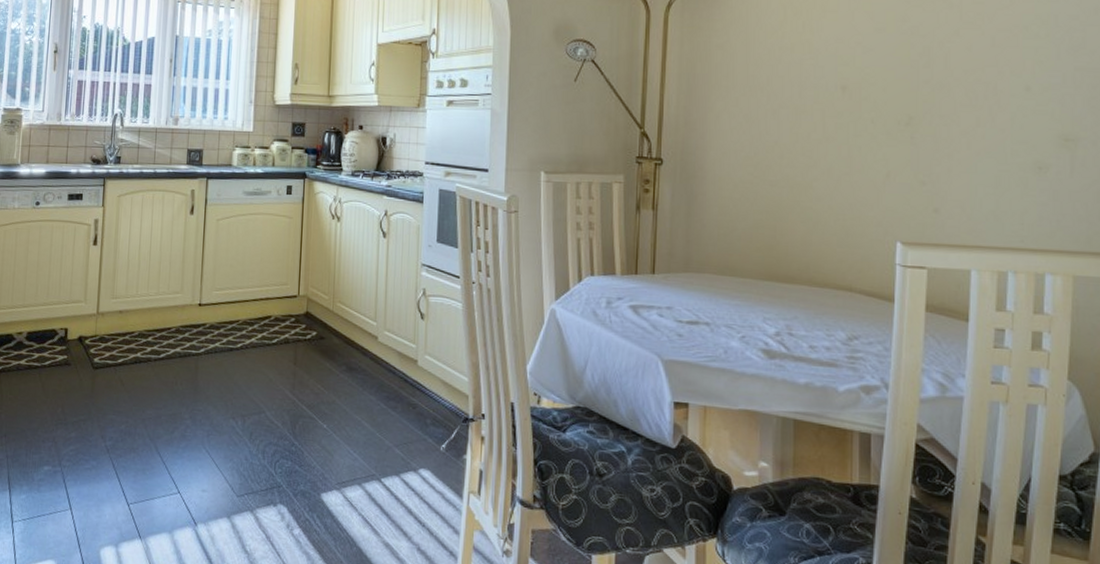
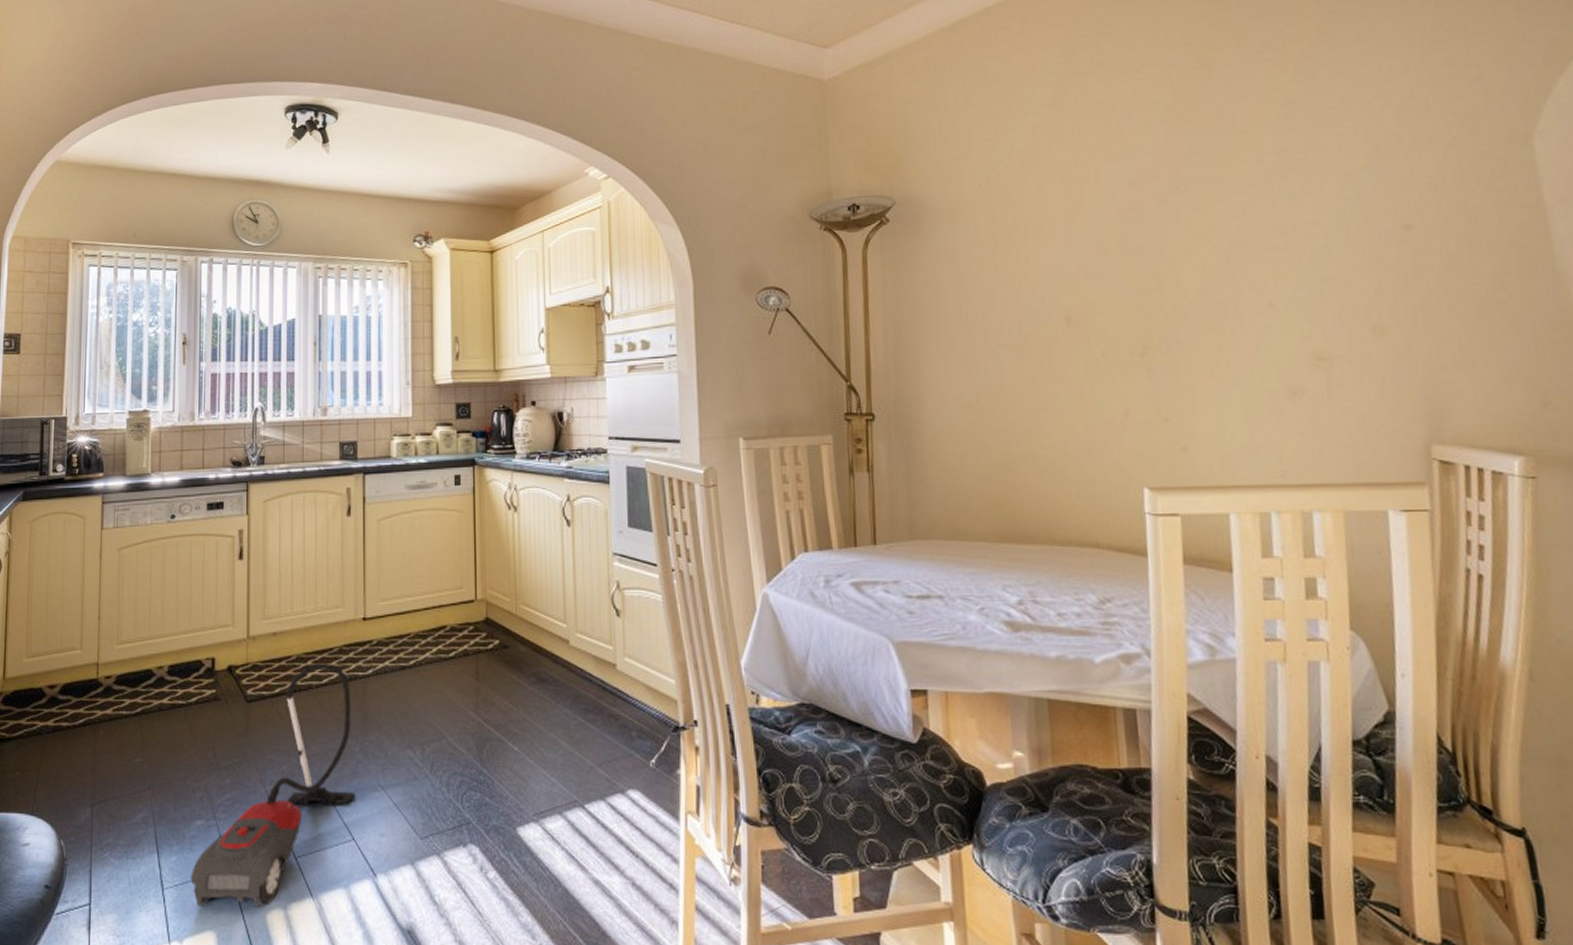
vacuum cleaner: none [36,339,184,544] -> present [190,663,356,907]

